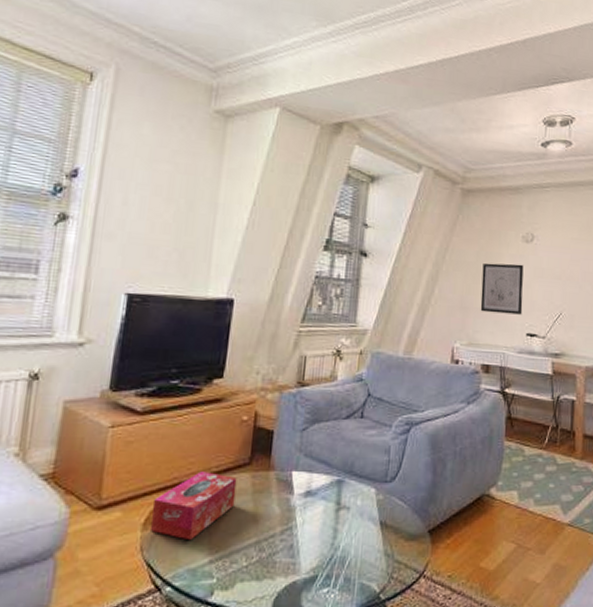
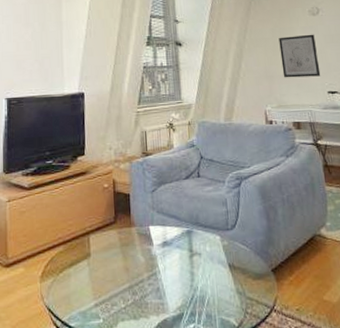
tissue box: present [151,471,237,541] -> none [47,231,108,289]

